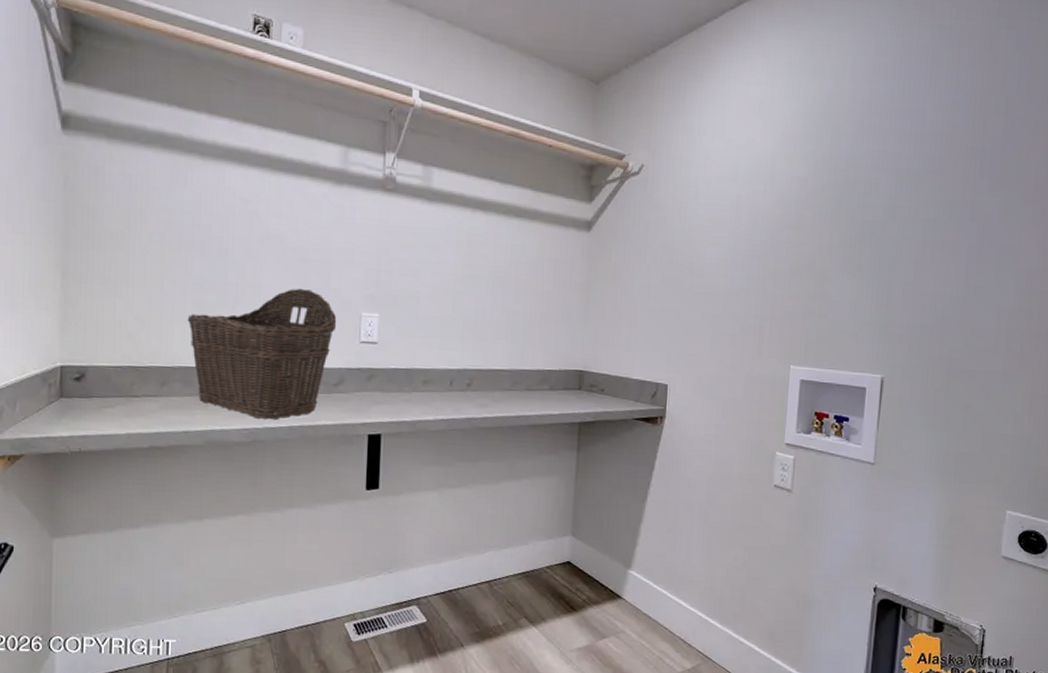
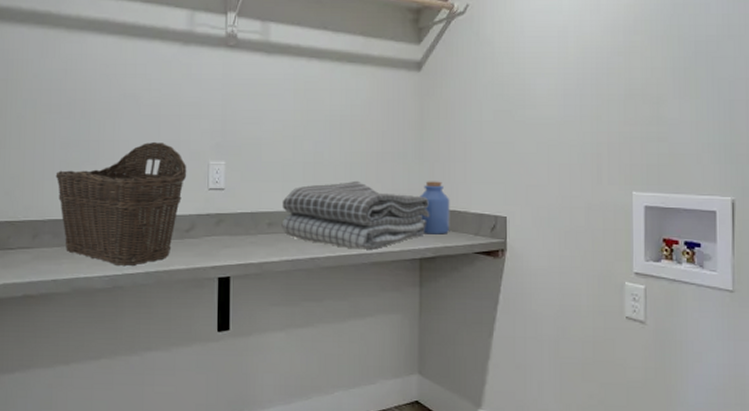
towel: none [437,341,592,412] -> present [281,180,430,250]
jar: none [582,345,613,400] -> present [420,181,450,235]

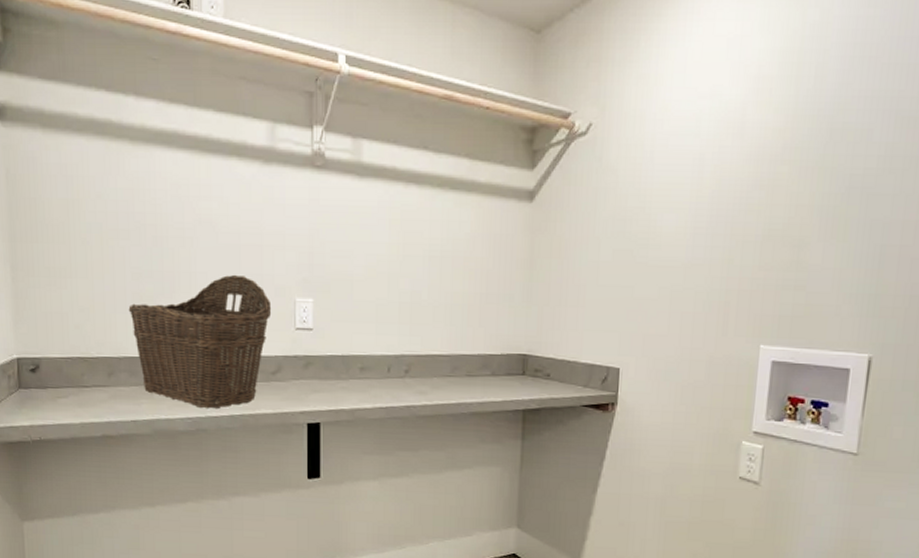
towel: present [281,180,430,250] -> none [375,324,537,399]
jar: present [420,181,450,235] -> none [526,327,559,385]

